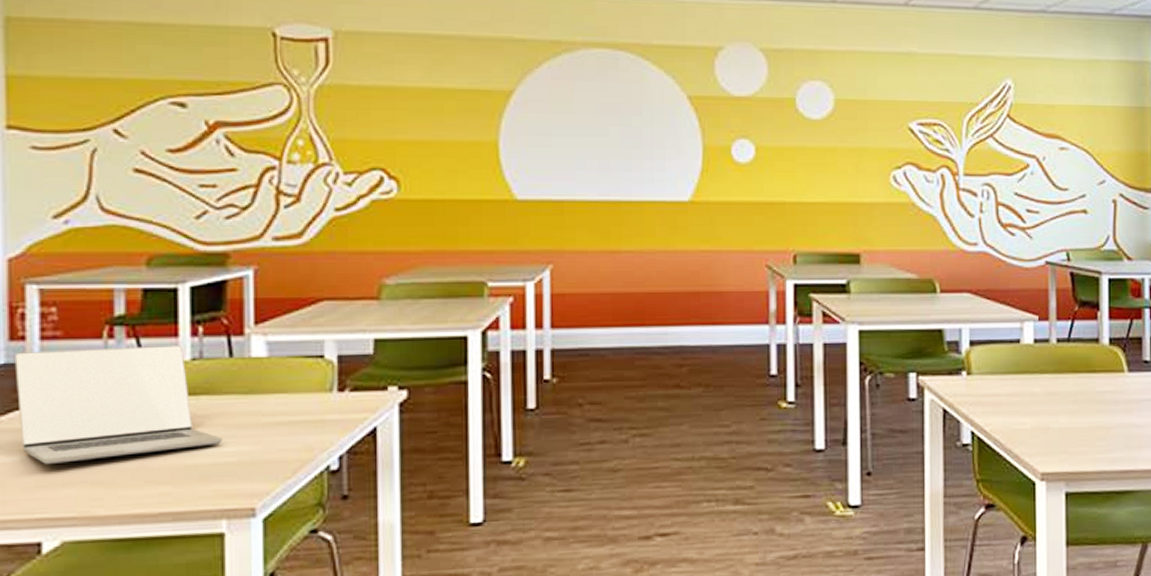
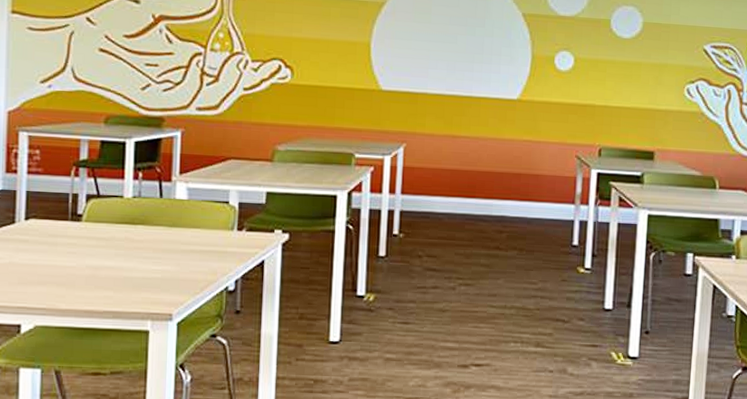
laptop: present [14,346,222,464] -> none [8,182,151,267]

